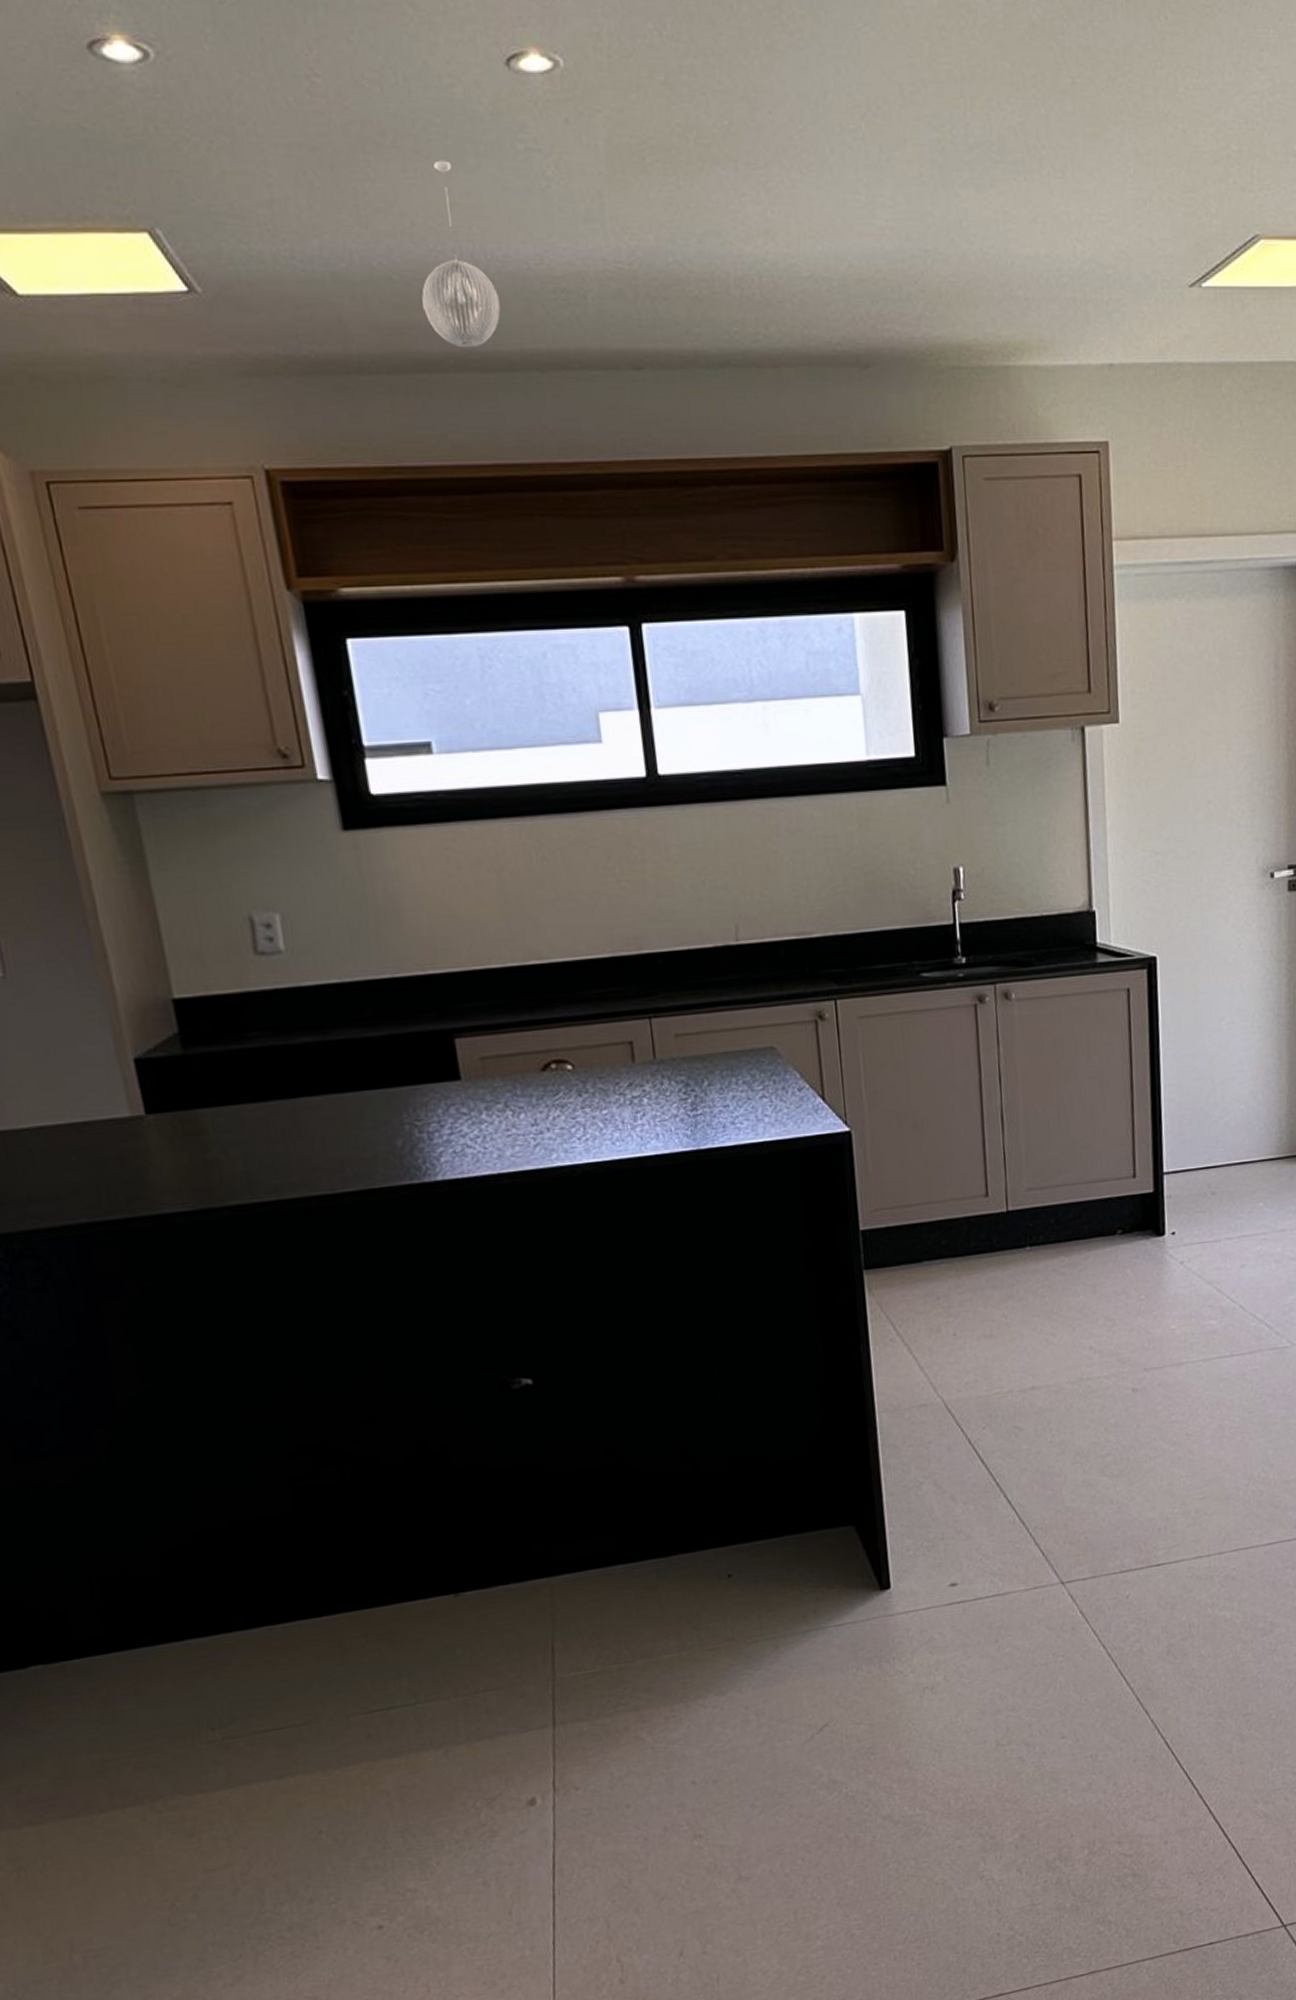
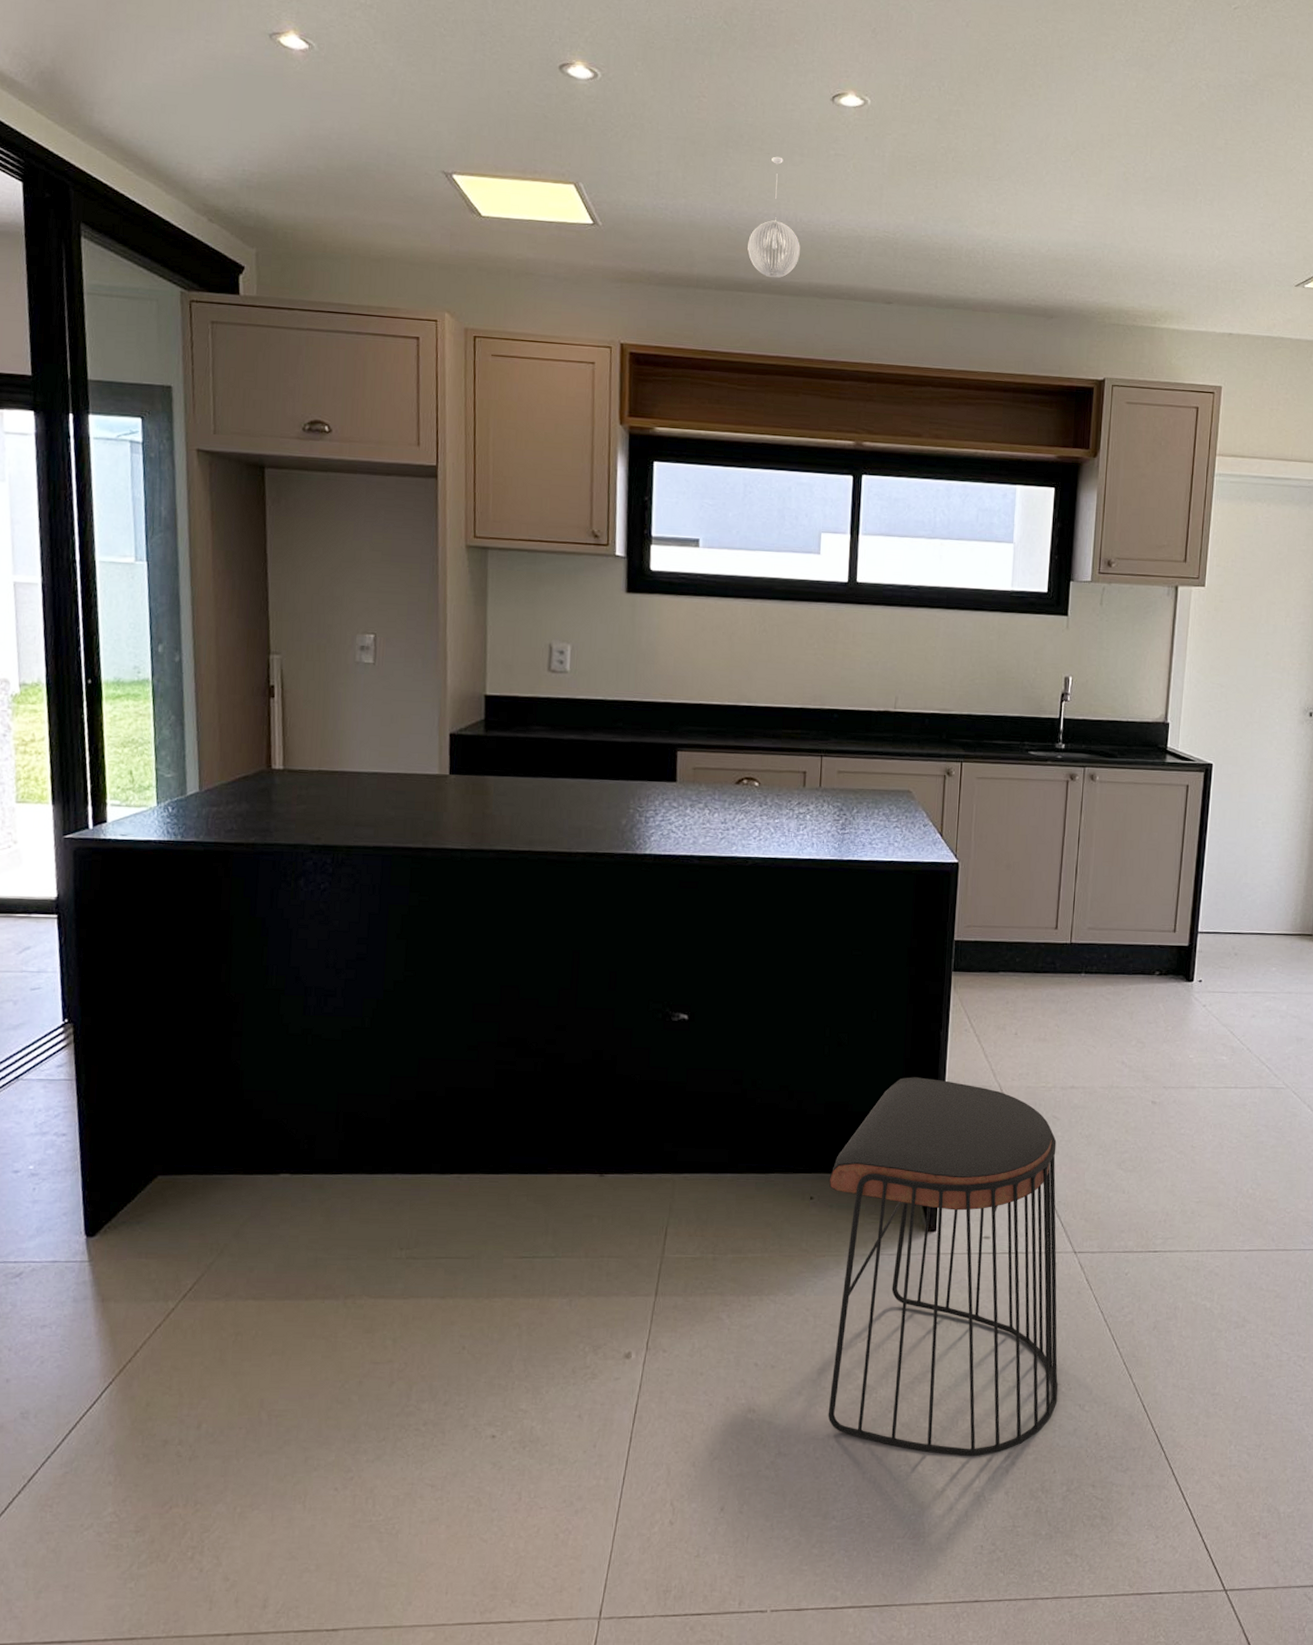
stool: none [747,1405,1065,1844] -> present [828,1077,1059,1457]

